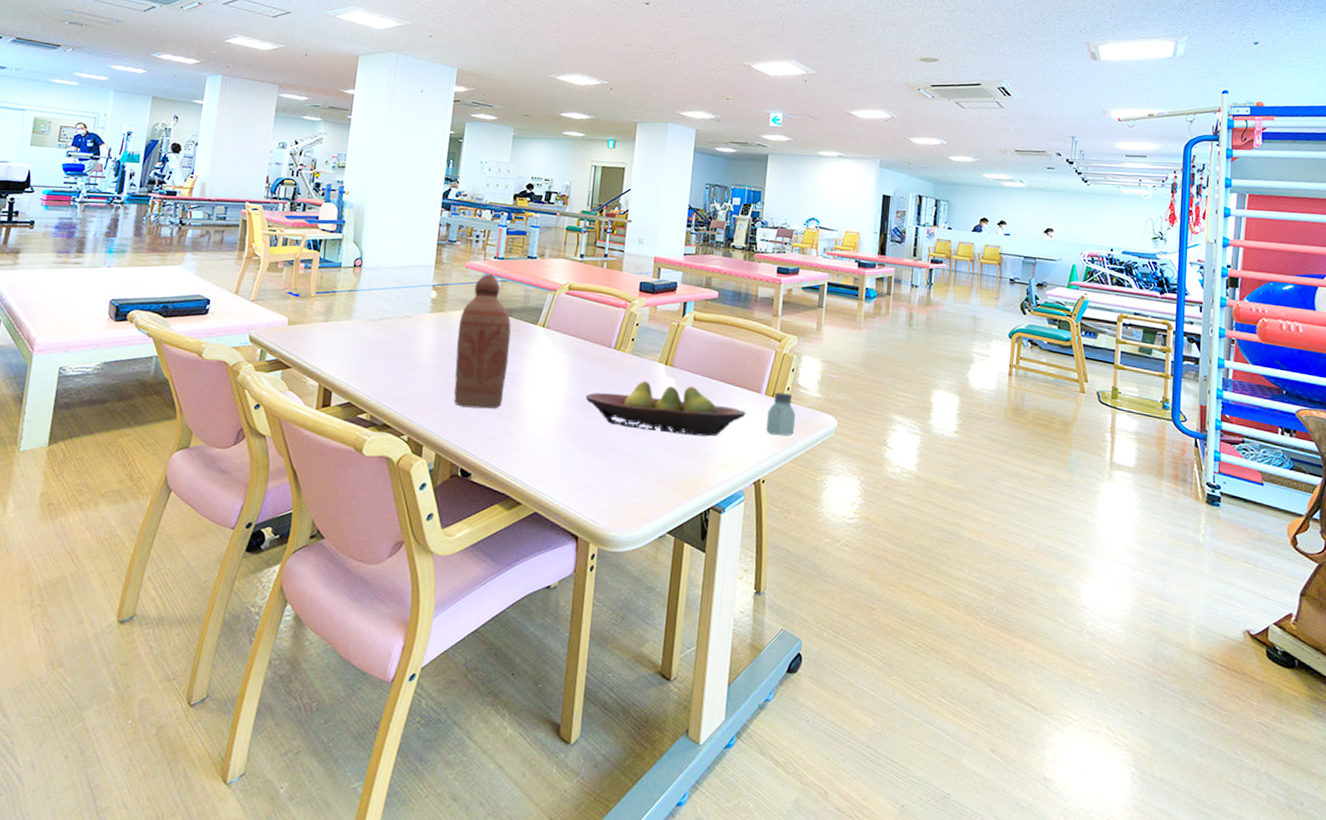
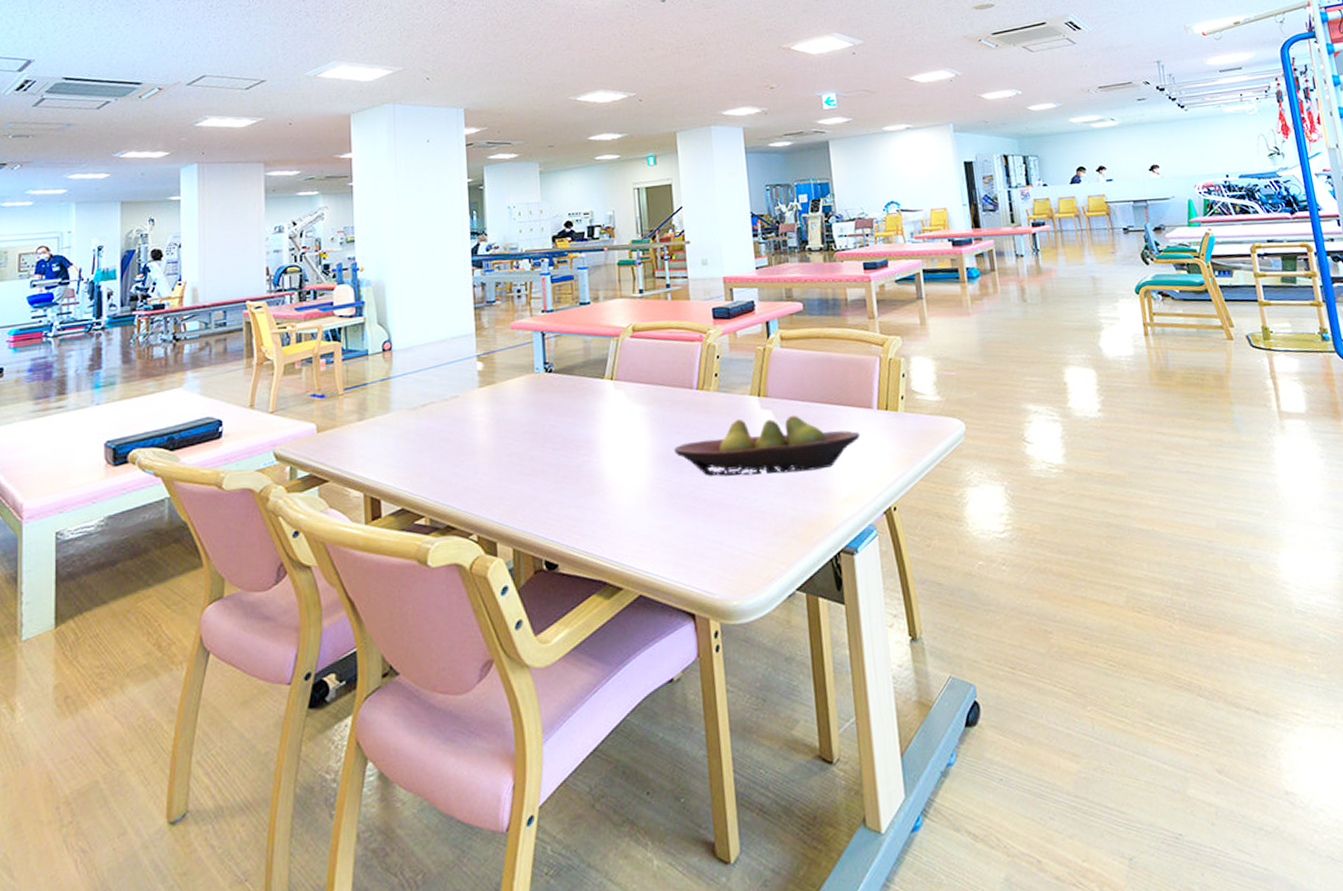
bottle: present [454,274,511,409] -> none [514,331,580,489]
saltshaker: present [766,392,796,436] -> none [884,402,919,453]

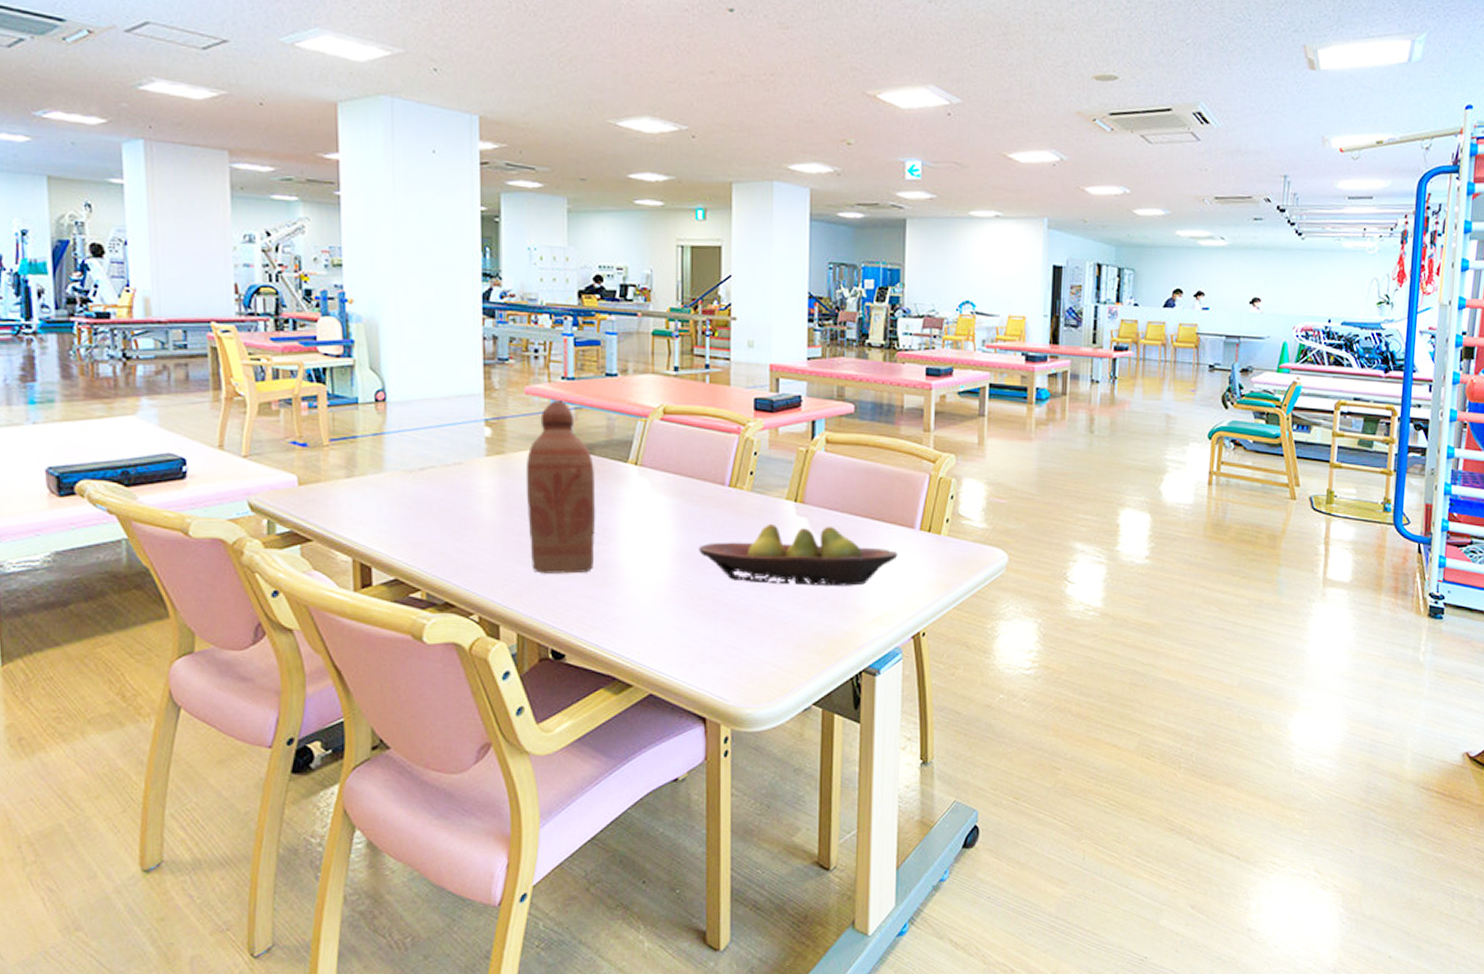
bottle: none [514,331,580,489] -> present [525,400,596,574]

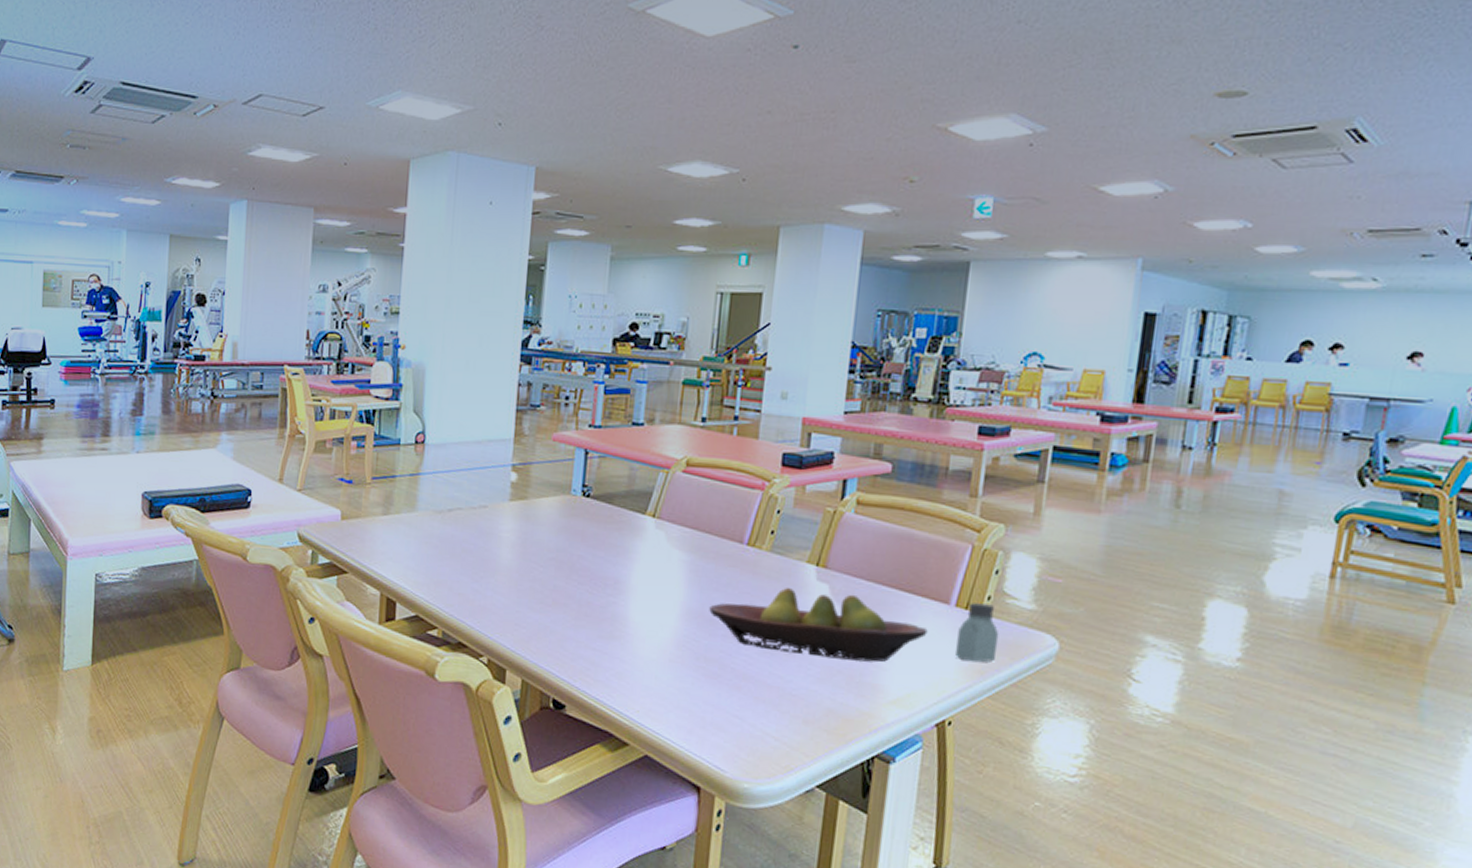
bottle: present [525,400,596,574] -> none [542,448,612,625]
saltshaker: none [924,526,959,578] -> present [955,603,999,663]

